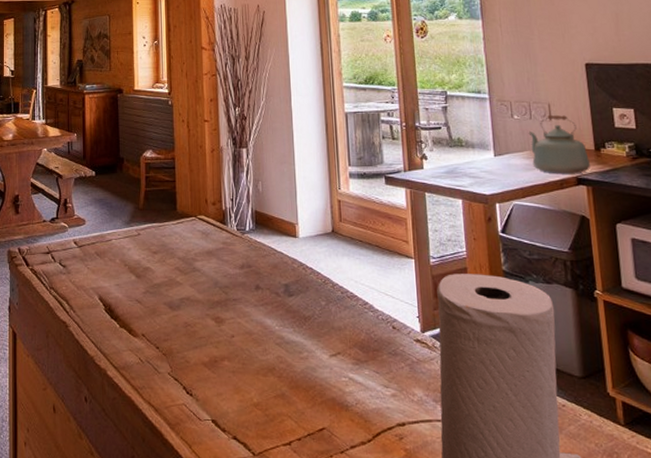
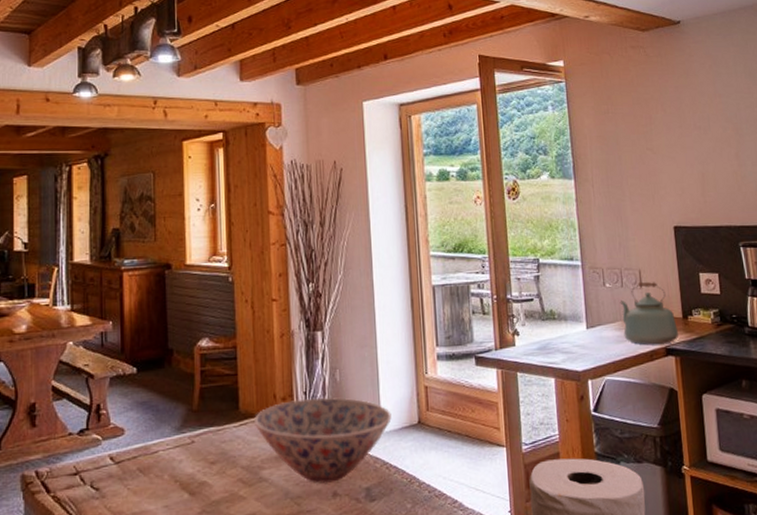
bowl: none [189,204,308,278] -> present [254,397,392,484]

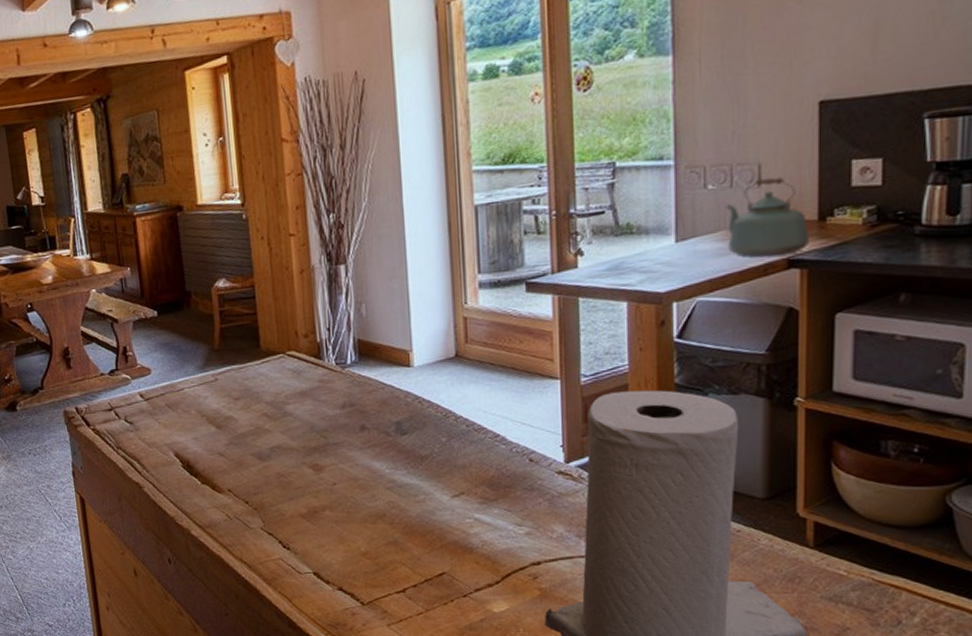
bowl: present [254,397,392,484] -> none [276,332,425,418]

